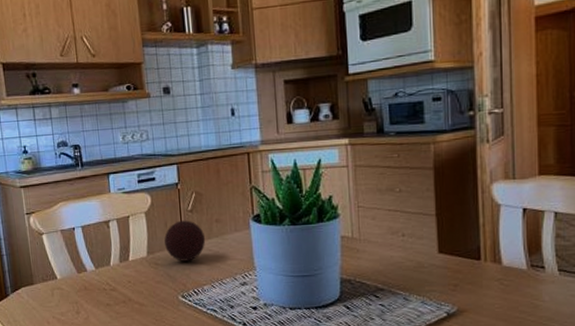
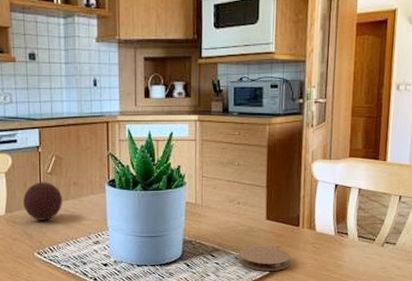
coaster: none [407,284,473,313] -> present [238,246,291,271]

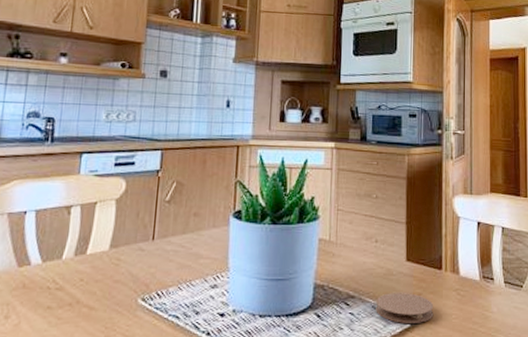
decorative ball: present [23,182,63,220] -> none [132,211,180,258]

